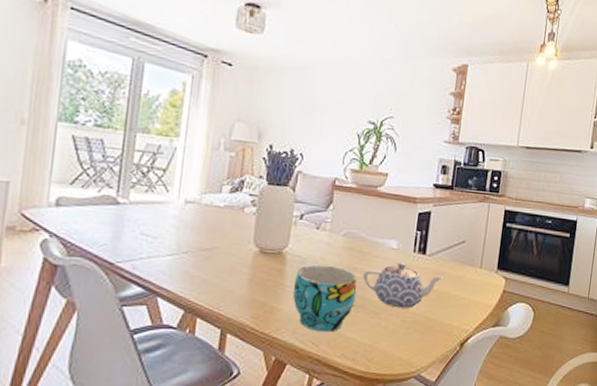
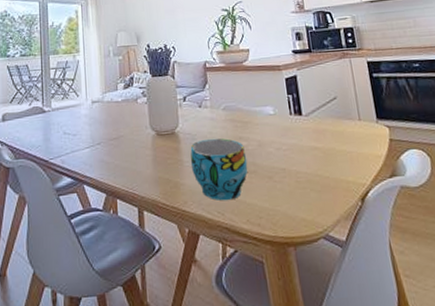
teapot: present [363,262,443,309] -> none [249,125,324,170]

